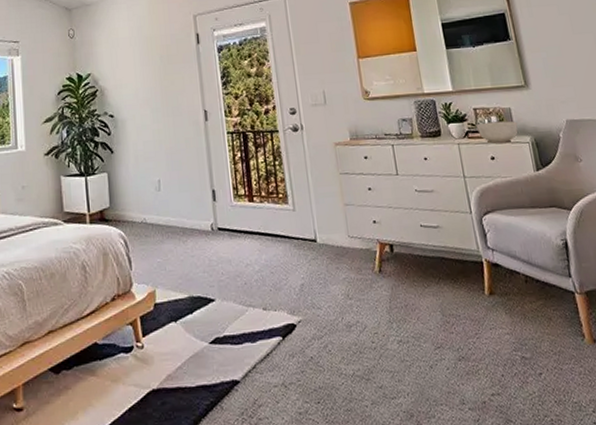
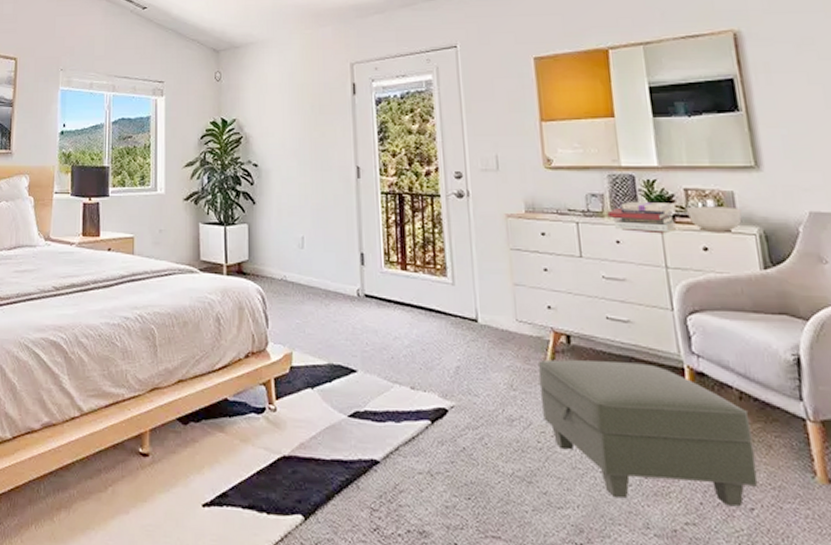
ottoman: none [368,261,544,381] -> present [537,359,758,507]
books: none [416,121,470,149] -> present [607,201,676,234]

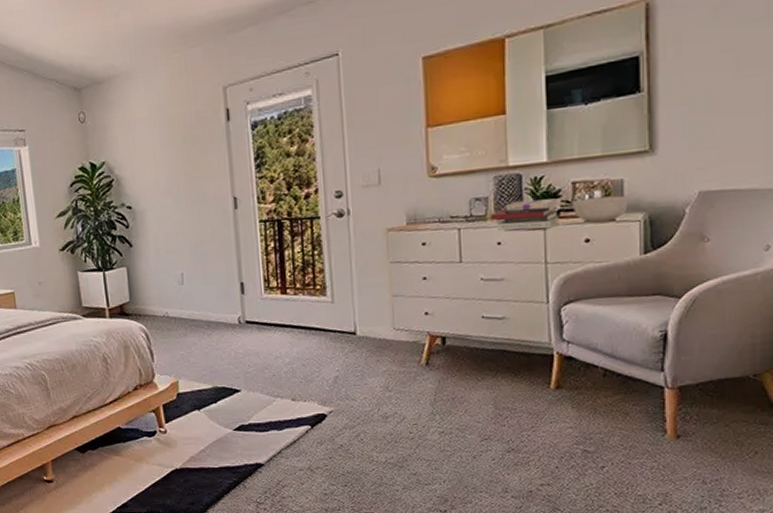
ottoman: present [537,359,758,507] -> none [413,354,611,470]

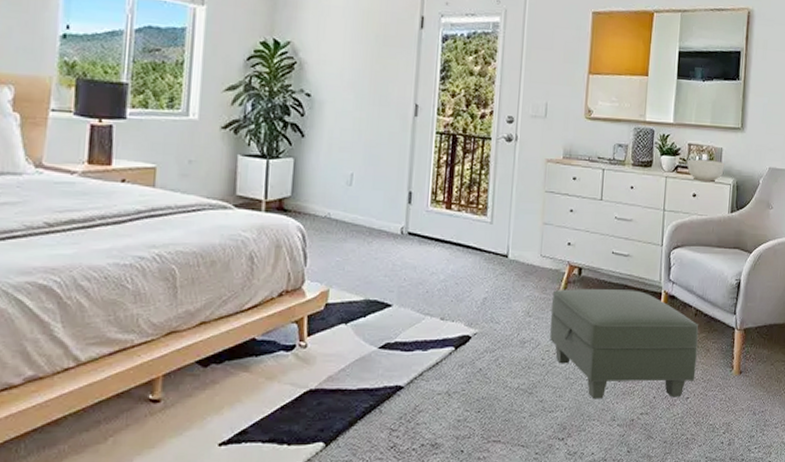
ottoman: none [413,354,611,470] -> present [550,289,699,398]
books: present [490,198,560,232] -> none [628,152,677,182]

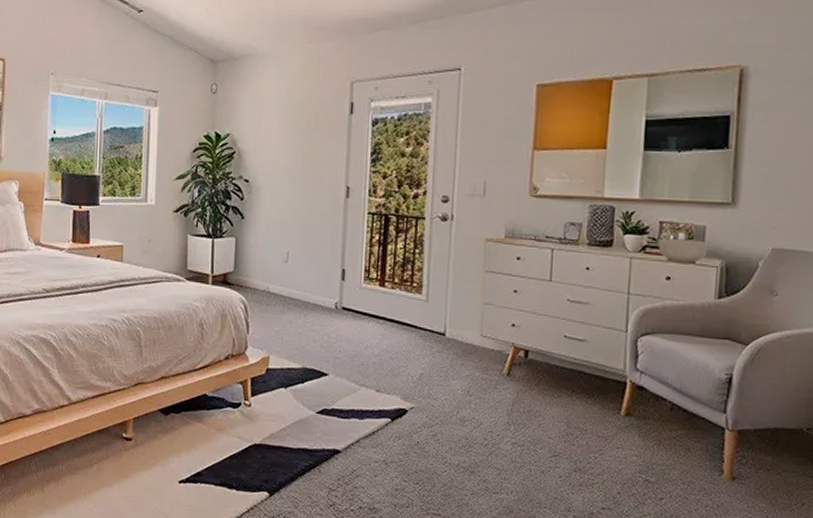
ottoman: present [550,289,699,398] -> none [493,371,676,497]

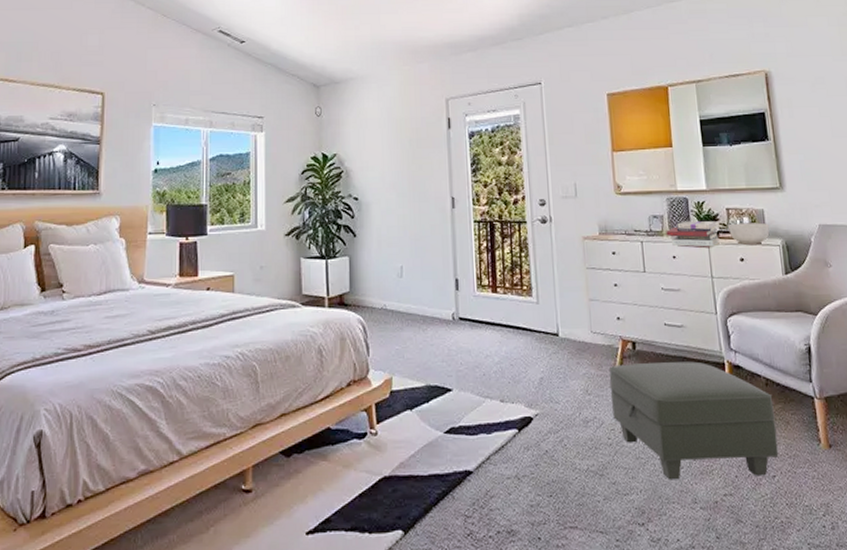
ottoman: none [493,371,676,497] -> present [608,361,779,479]
books: none [582,231,645,263] -> present [666,220,720,249]

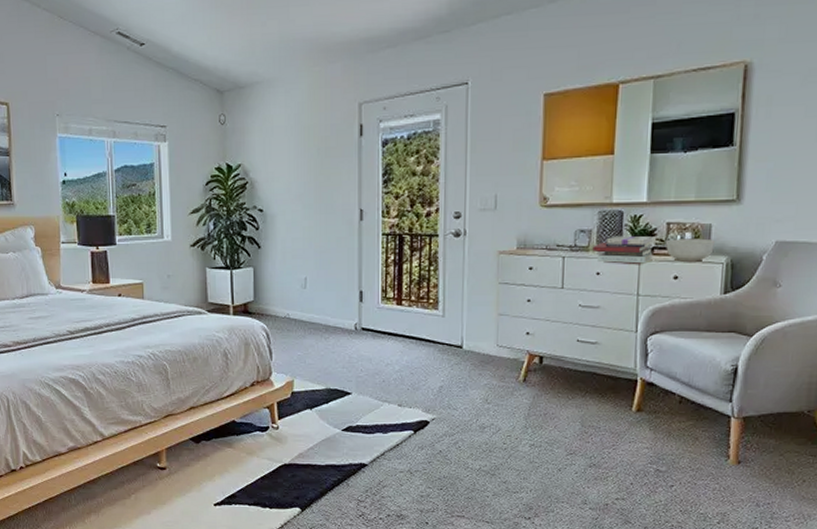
ottoman: present [608,361,779,479] -> none [510,377,685,485]

